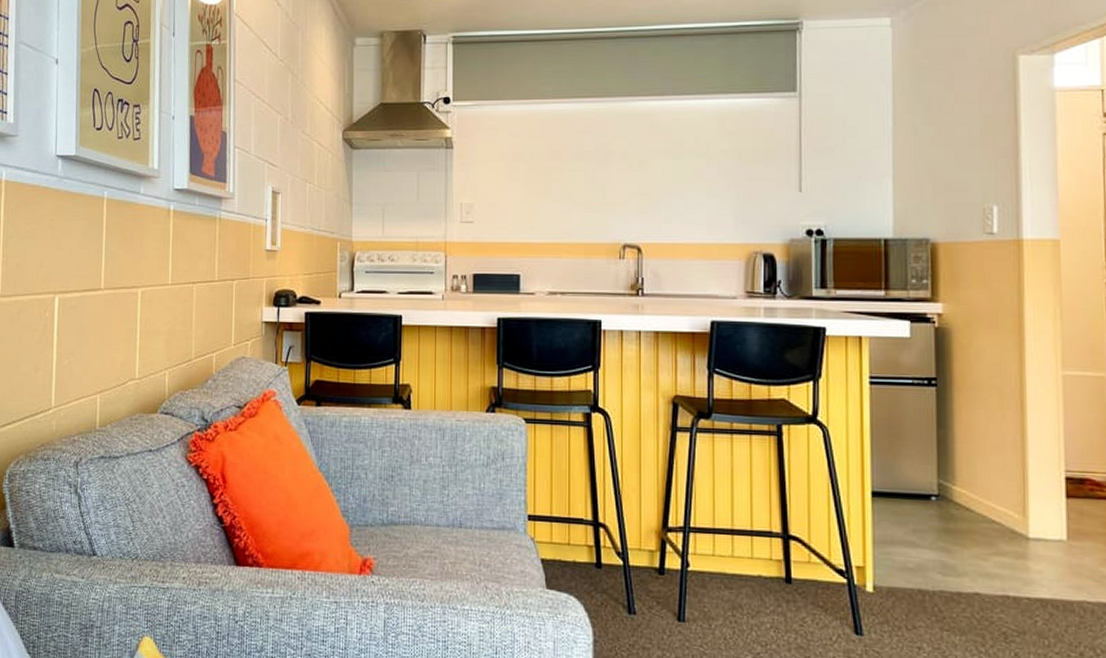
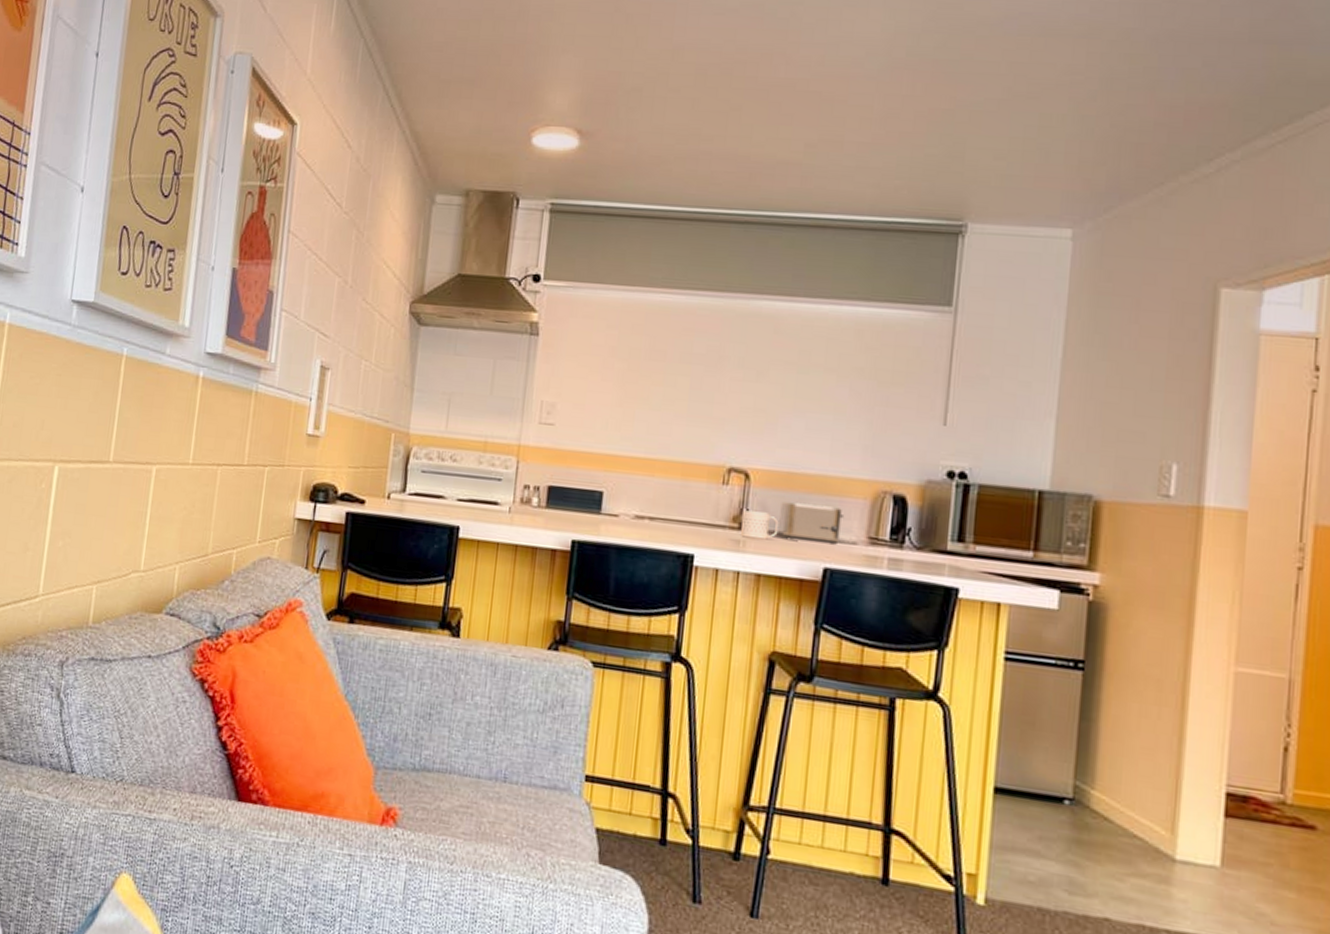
mug: none [638,279,670,302] -> present [739,510,779,540]
toaster: none [670,269,724,302] -> present [778,502,845,546]

